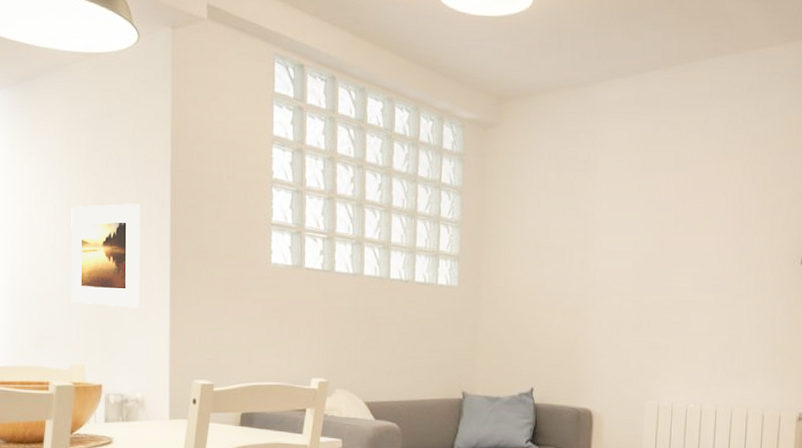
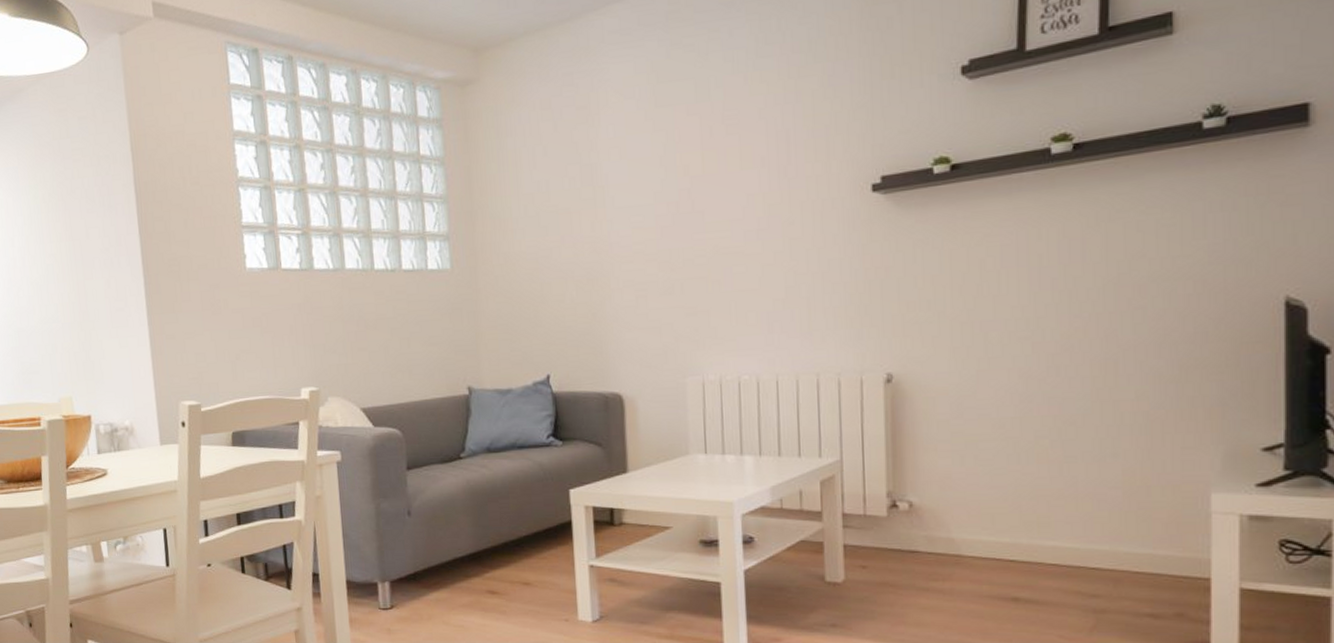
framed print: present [71,203,140,308] -> none [42,223,119,334]

